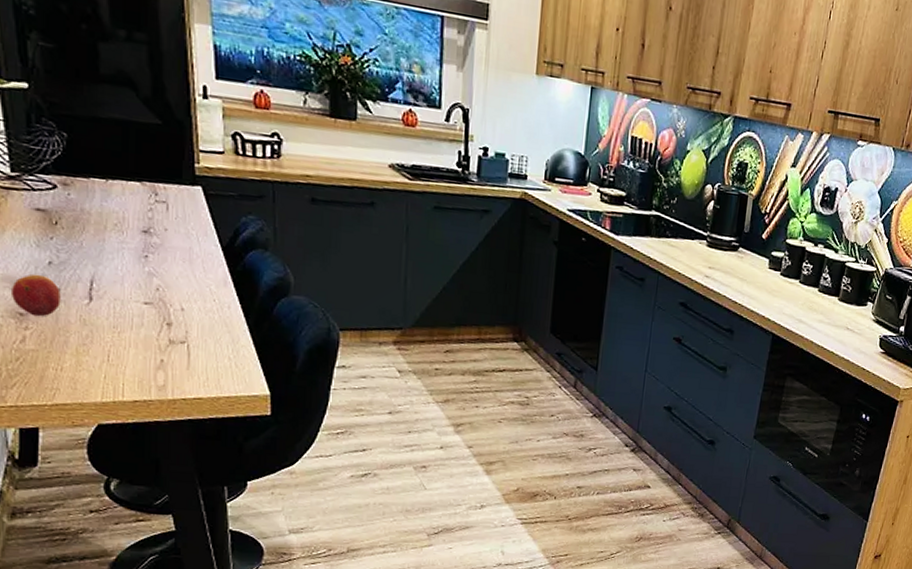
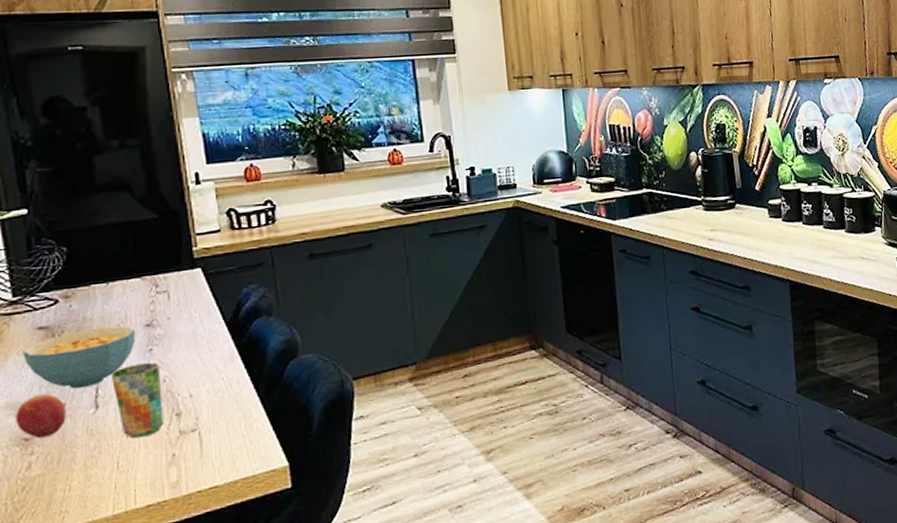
cereal bowl: none [20,221,133,278] -> present [23,326,136,389]
cup: none [107,267,155,338] -> present [112,362,164,439]

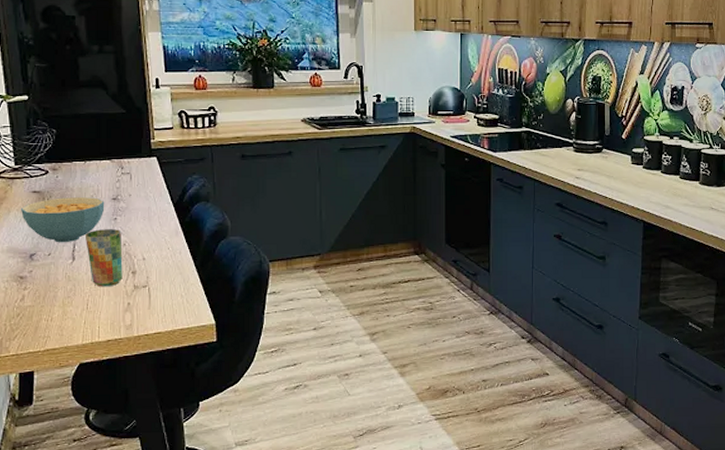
fruit: present [16,393,66,439] -> none [15,243,51,278]

